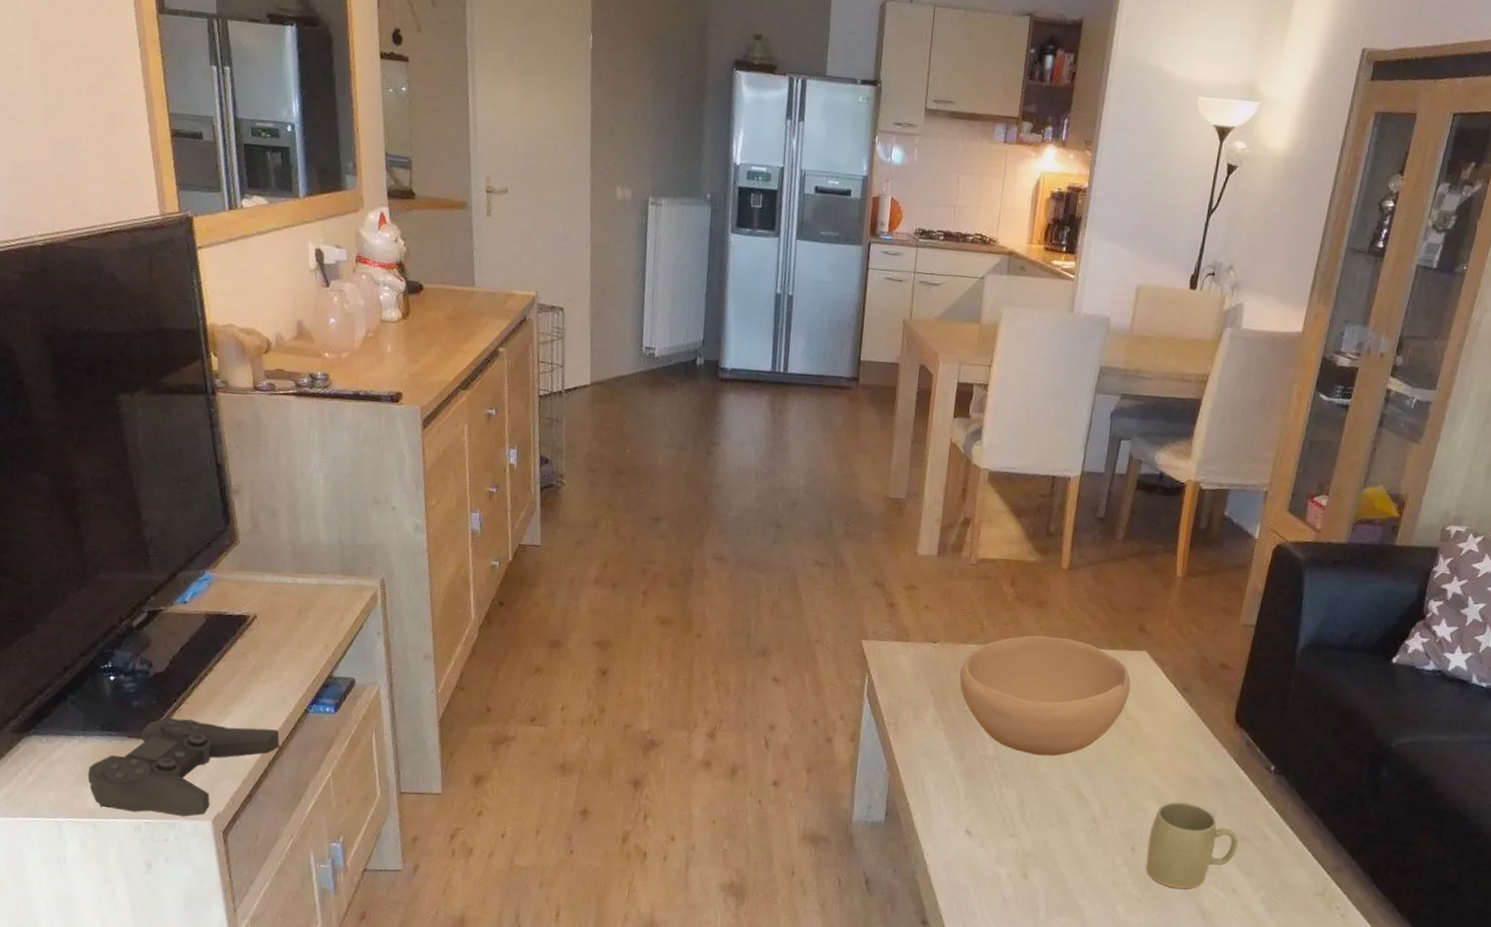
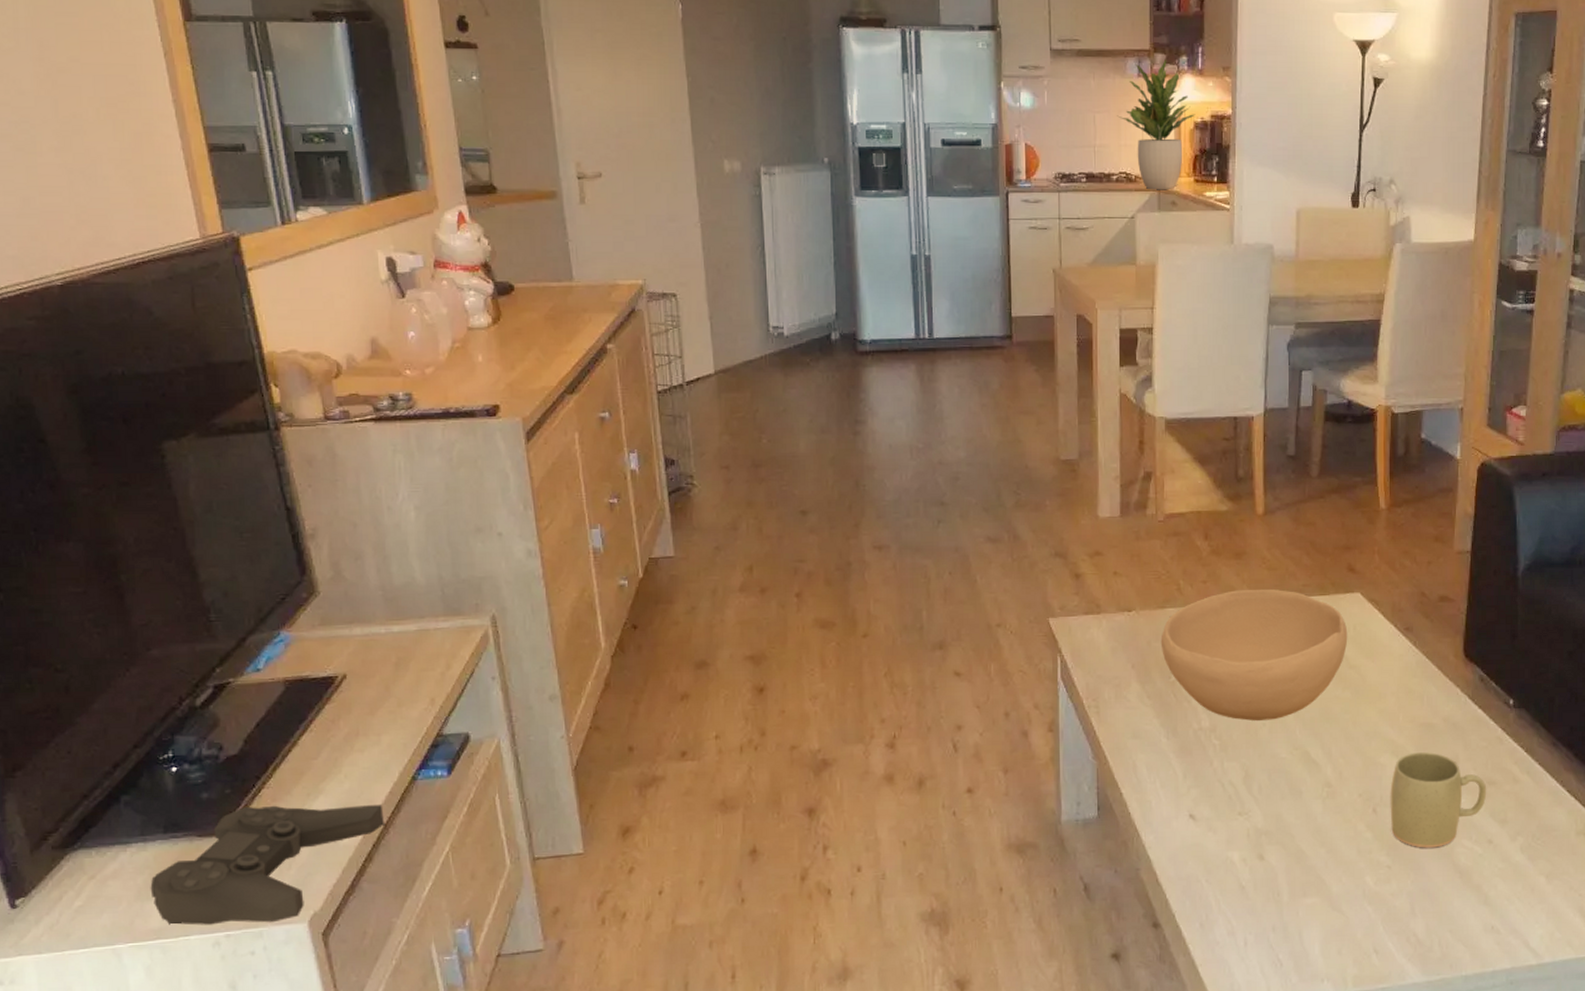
potted plant: none [980,128,1054,256] -> present [1117,60,1196,190]

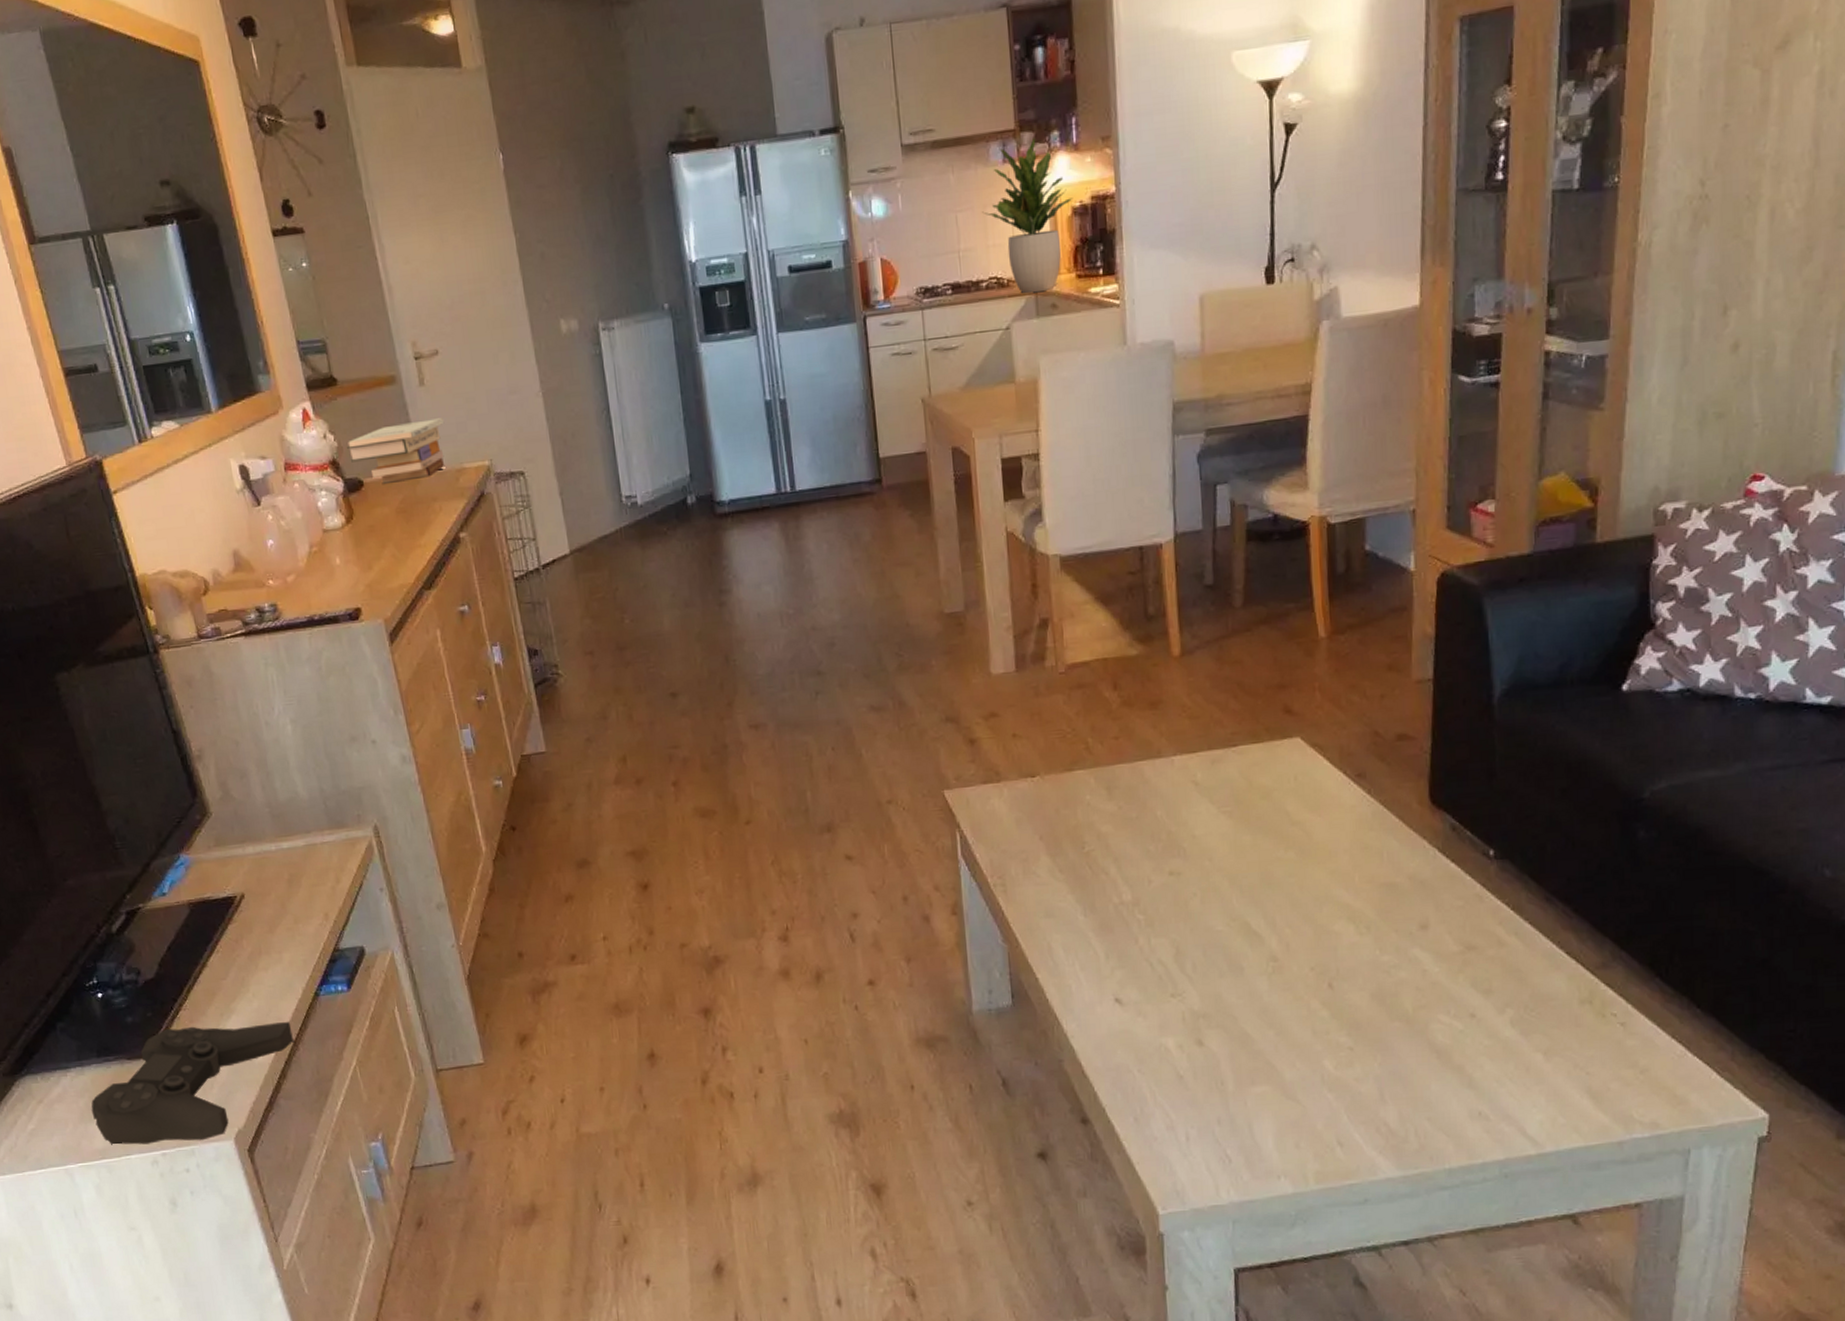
books: none [501,235,602,292] -> present [347,418,445,485]
decorative bowl: present [1160,589,1348,721] -> none [1070,740,1288,891]
mug: present [1390,752,1487,848] -> none [1347,916,1466,1026]

